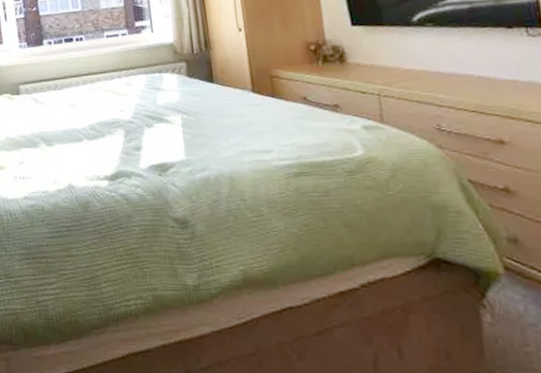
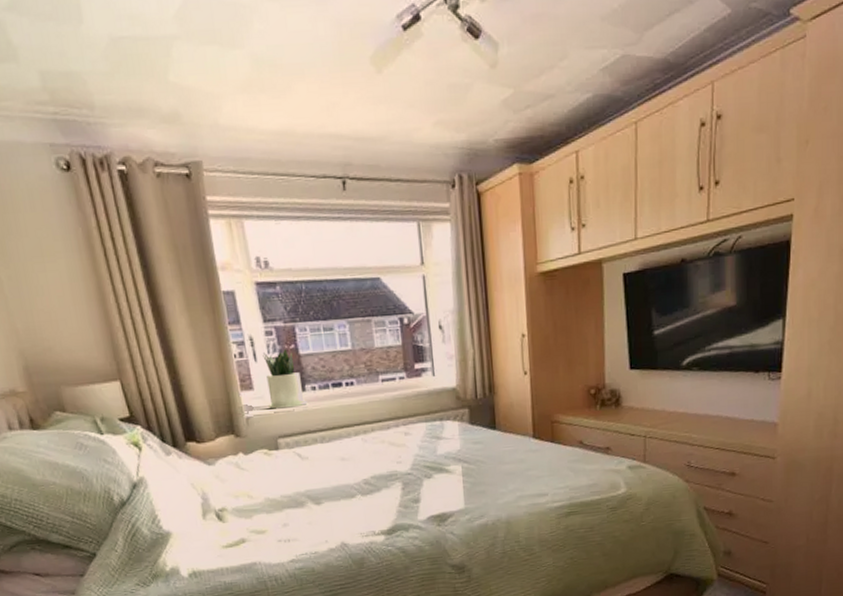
planter: none [11,11,44,60] -> present [262,349,308,409]

